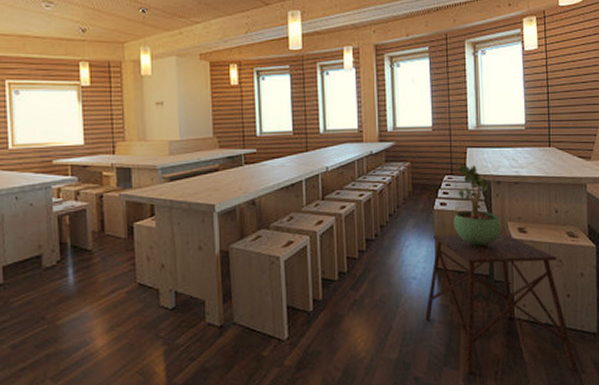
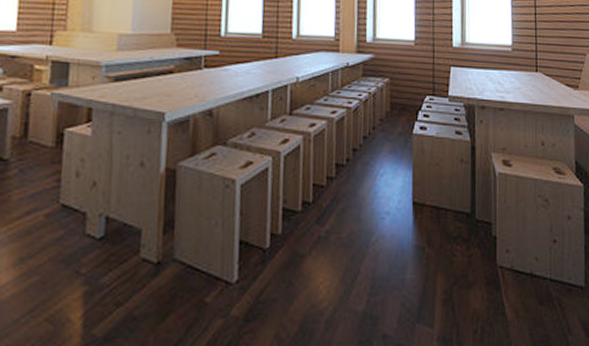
side table: present [425,232,578,374] -> none [398,163,564,332]
potted plant: present [454,164,502,247] -> none [434,84,485,179]

